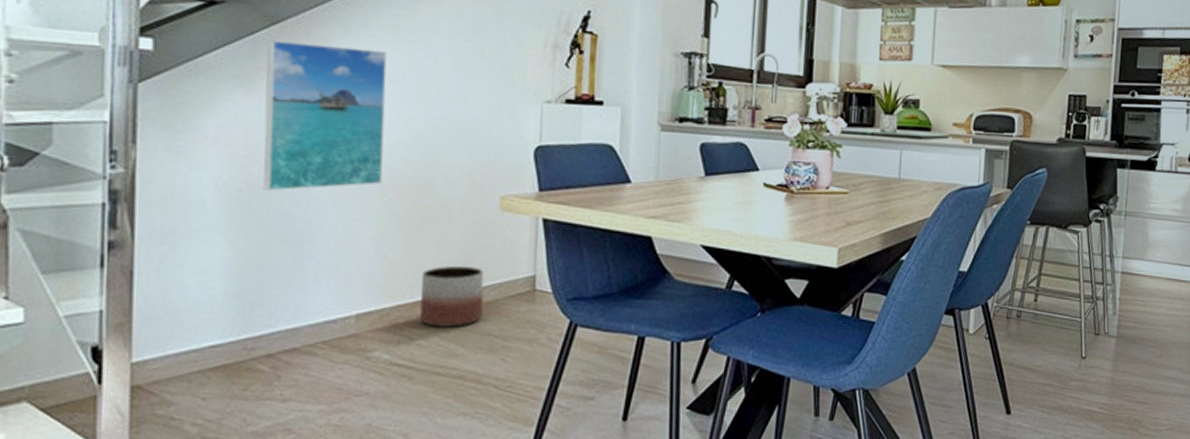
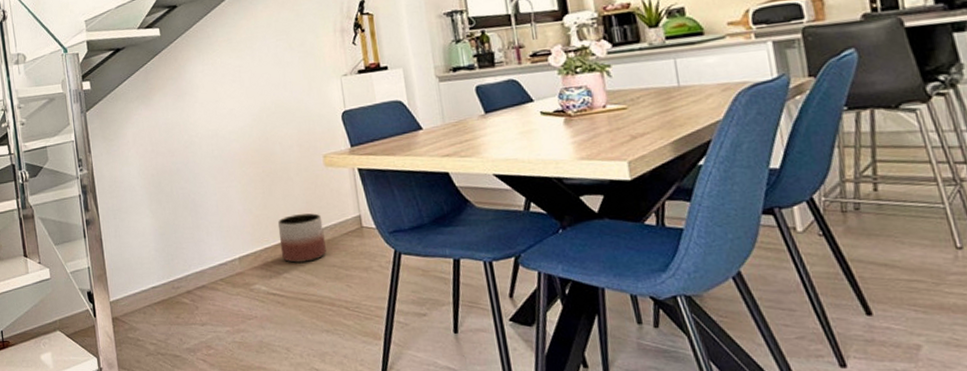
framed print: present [263,40,388,191] -> none [153,59,240,173]

